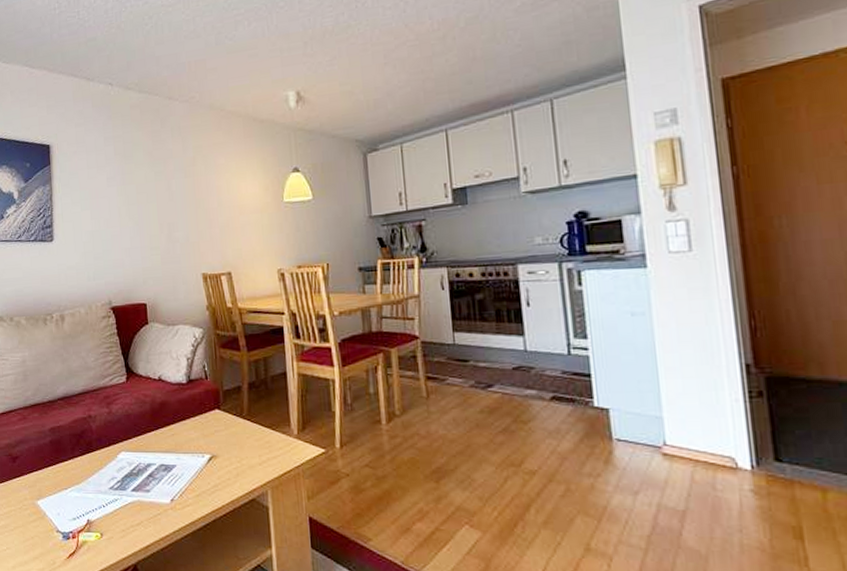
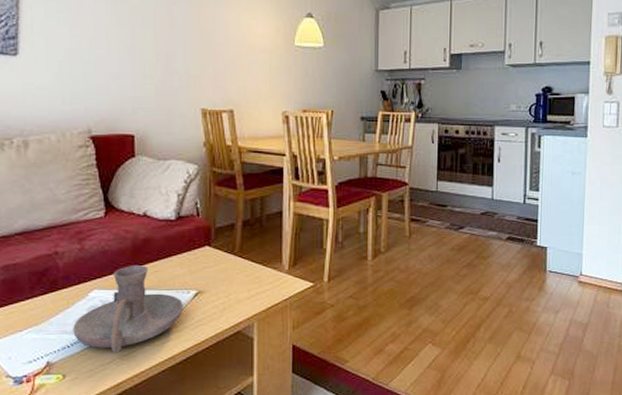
candle holder: none [106,429,200,516] -> present [73,265,183,354]

